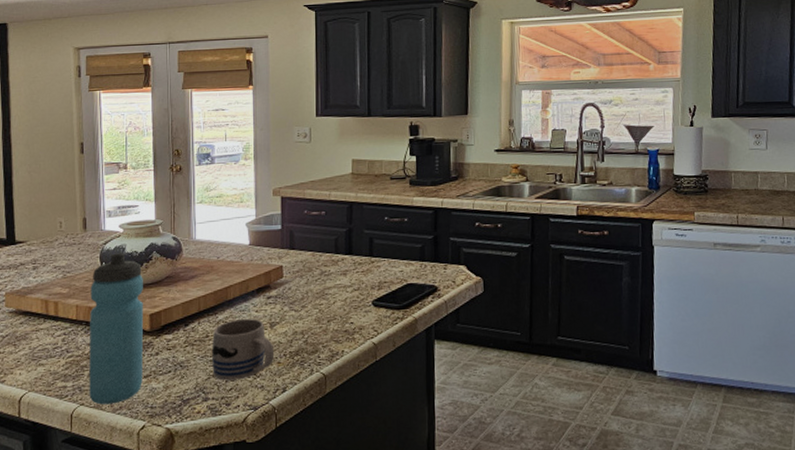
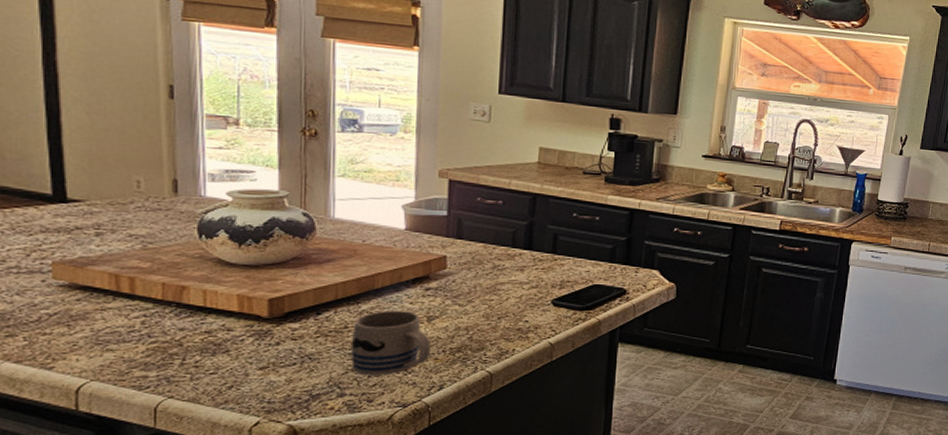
water bottle: present [89,253,143,405] -> none [181,225,260,398]

